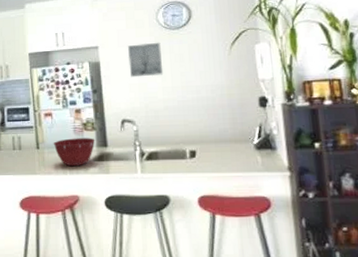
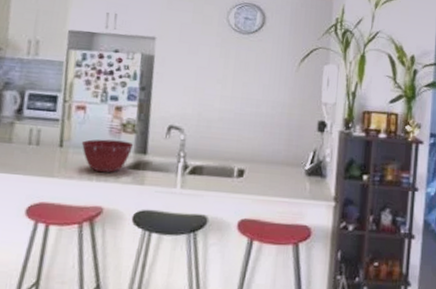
wall art: present [128,42,164,78] -> none [187,42,227,82]

